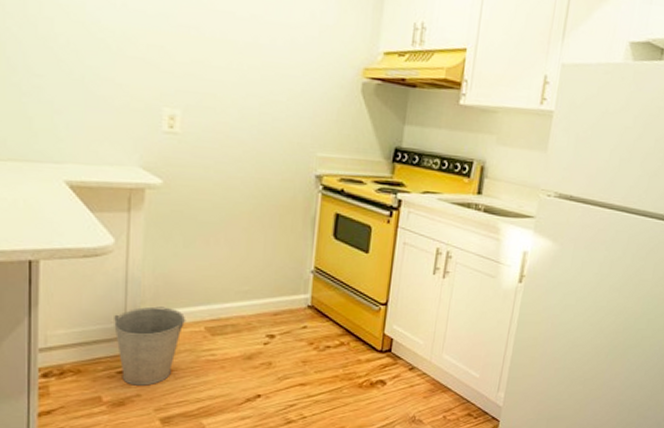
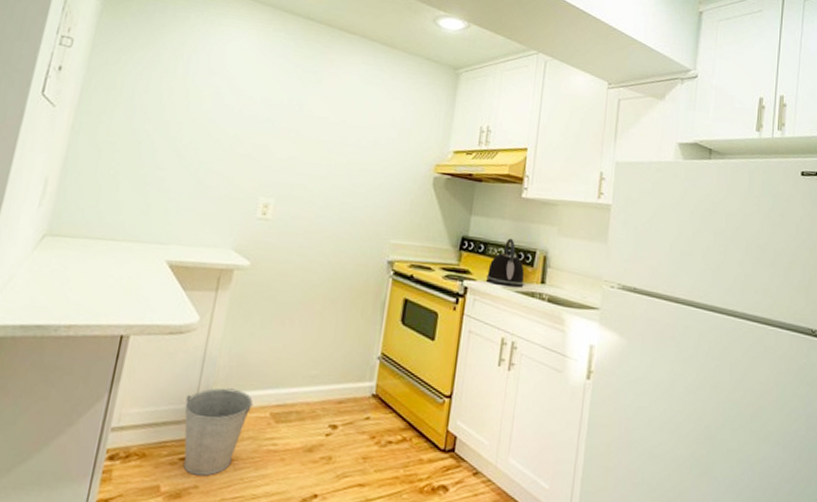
kettle: none [420,148,461,200] -> present [486,238,525,289]

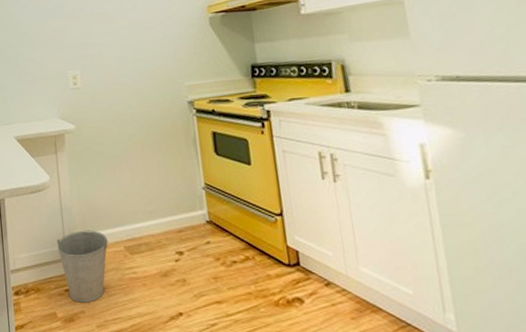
kettle: present [486,238,525,289] -> none [285,55,328,104]

